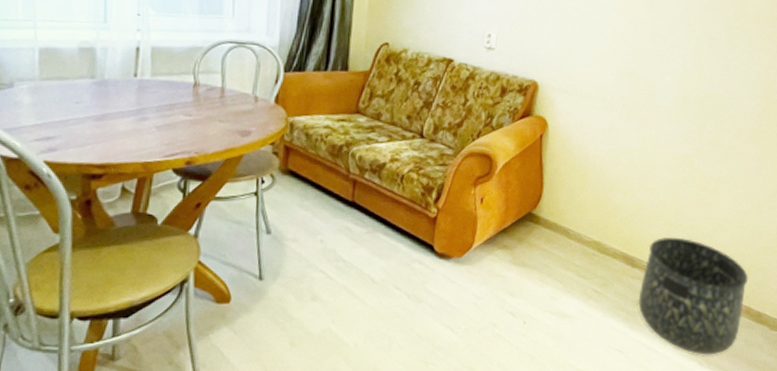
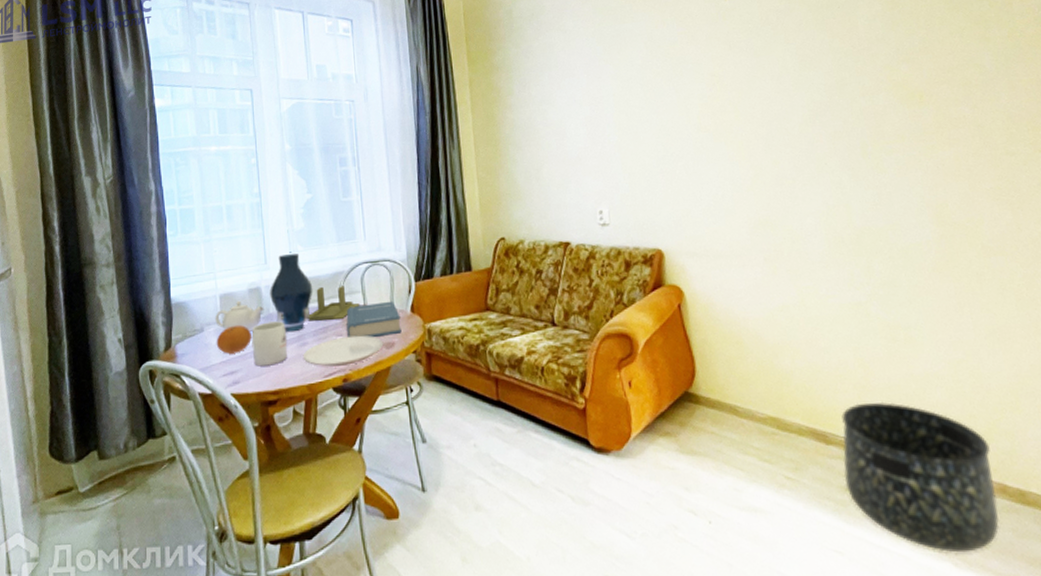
fruit: none [29,86,78,117] -> present [216,325,251,354]
teapot: none [30,58,97,96] -> present [215,300,264,332]
mug: none [76,88,124,137] -> present [251,321,288,367]
vase: none [106,16,163,103] -> present [270,254,313,331]
plate: none [140,117,239,149] -> present [303,335,384,368]
napkin holder: none [152,59,217,98] -> present [308,286,360,321]
hardback book: none [197,87,262,124] -> present [346,301,402,338]

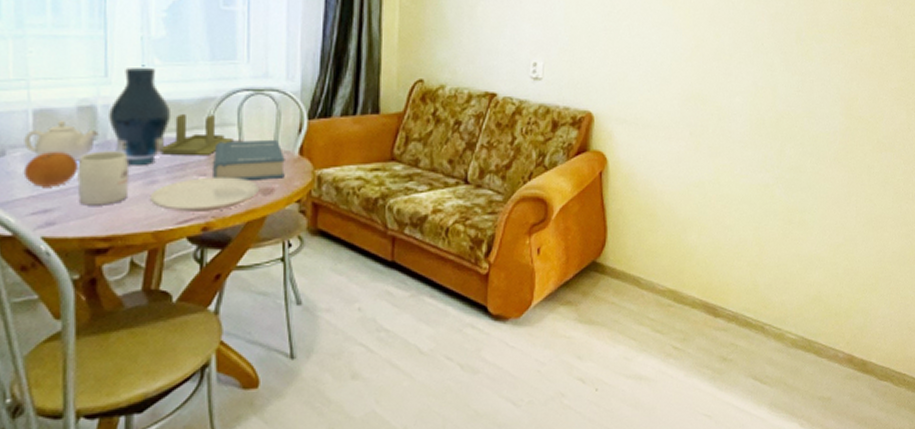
basket: present [841,401,1000,553] -> none [724,279,847,415]

